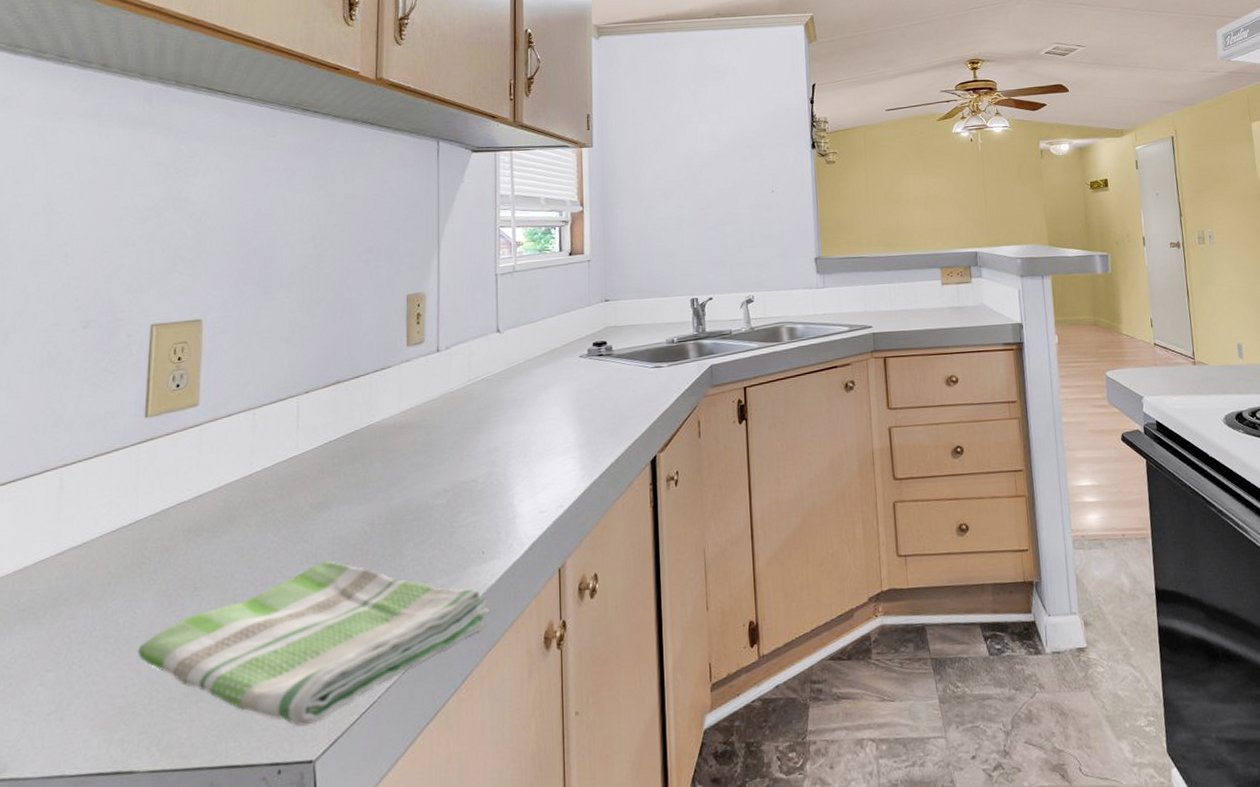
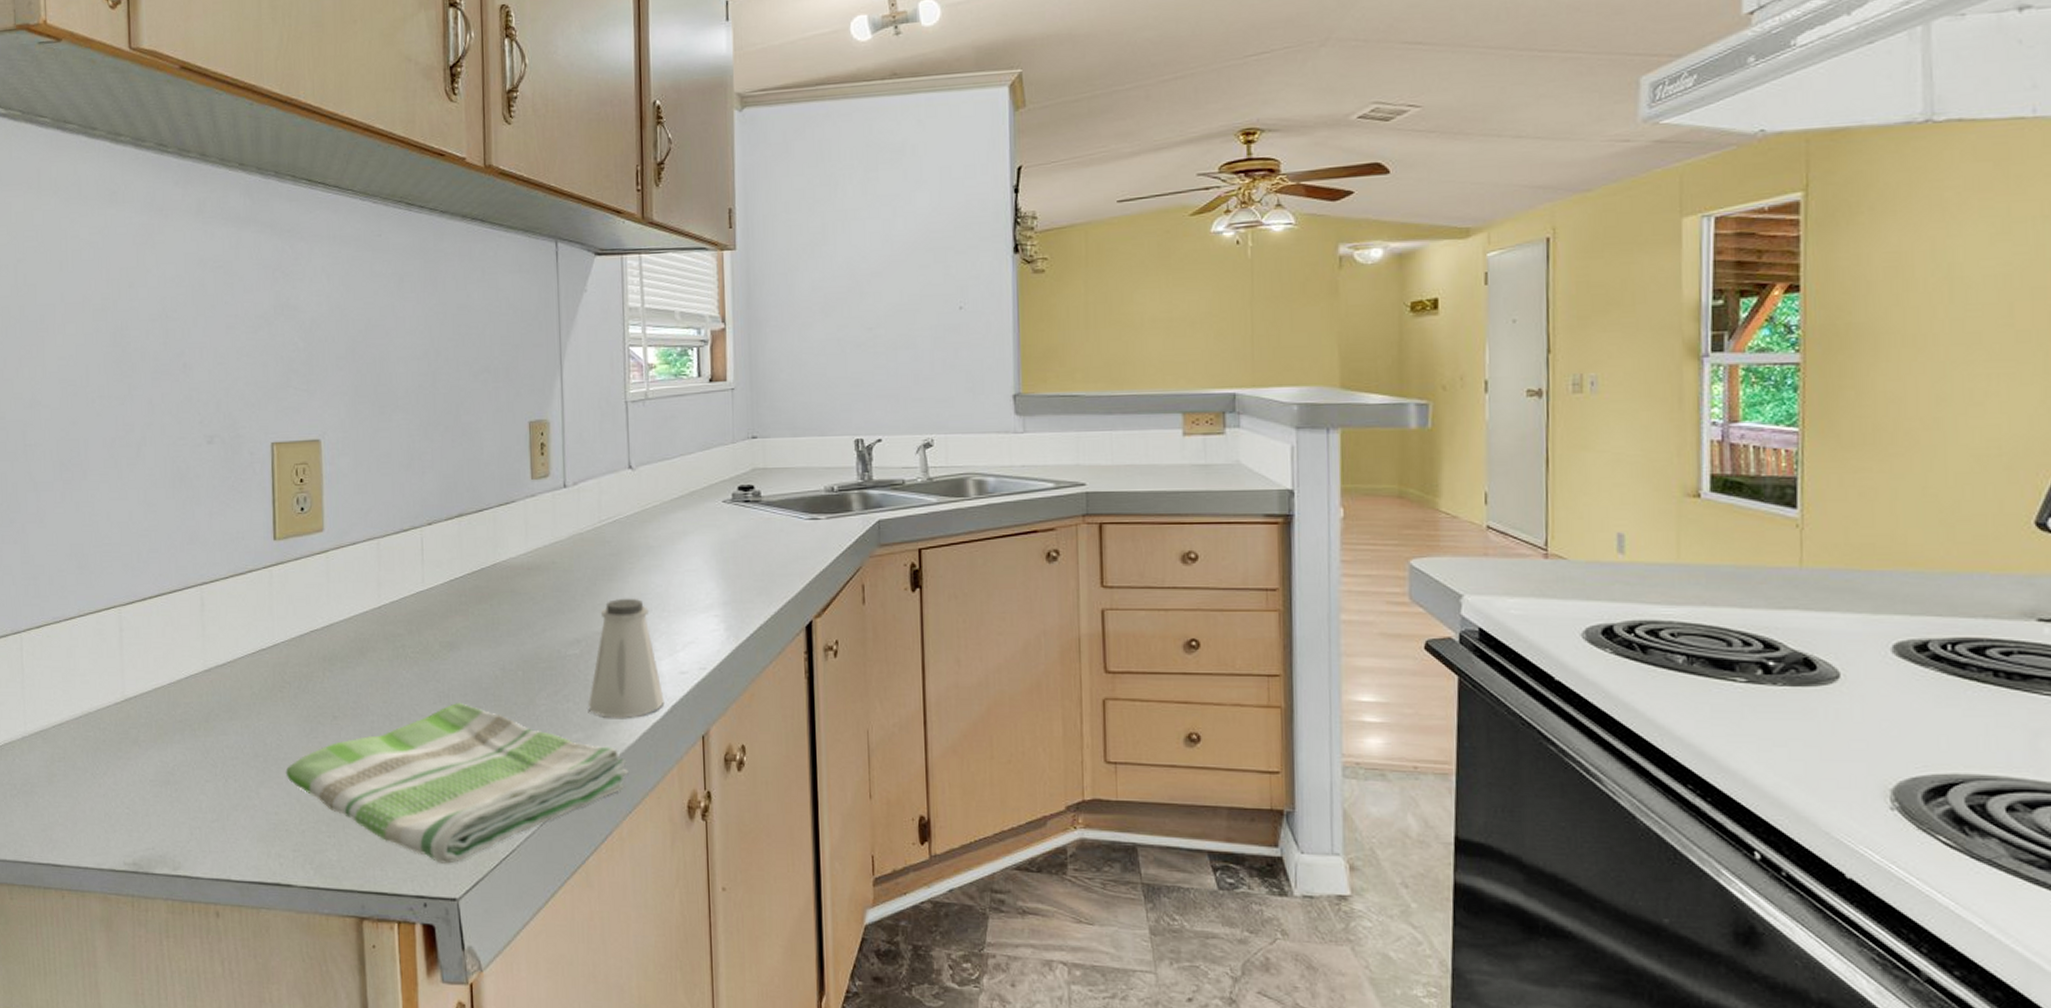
saltshaker: none [454,447,525,561] -> present [589,598,665,718]

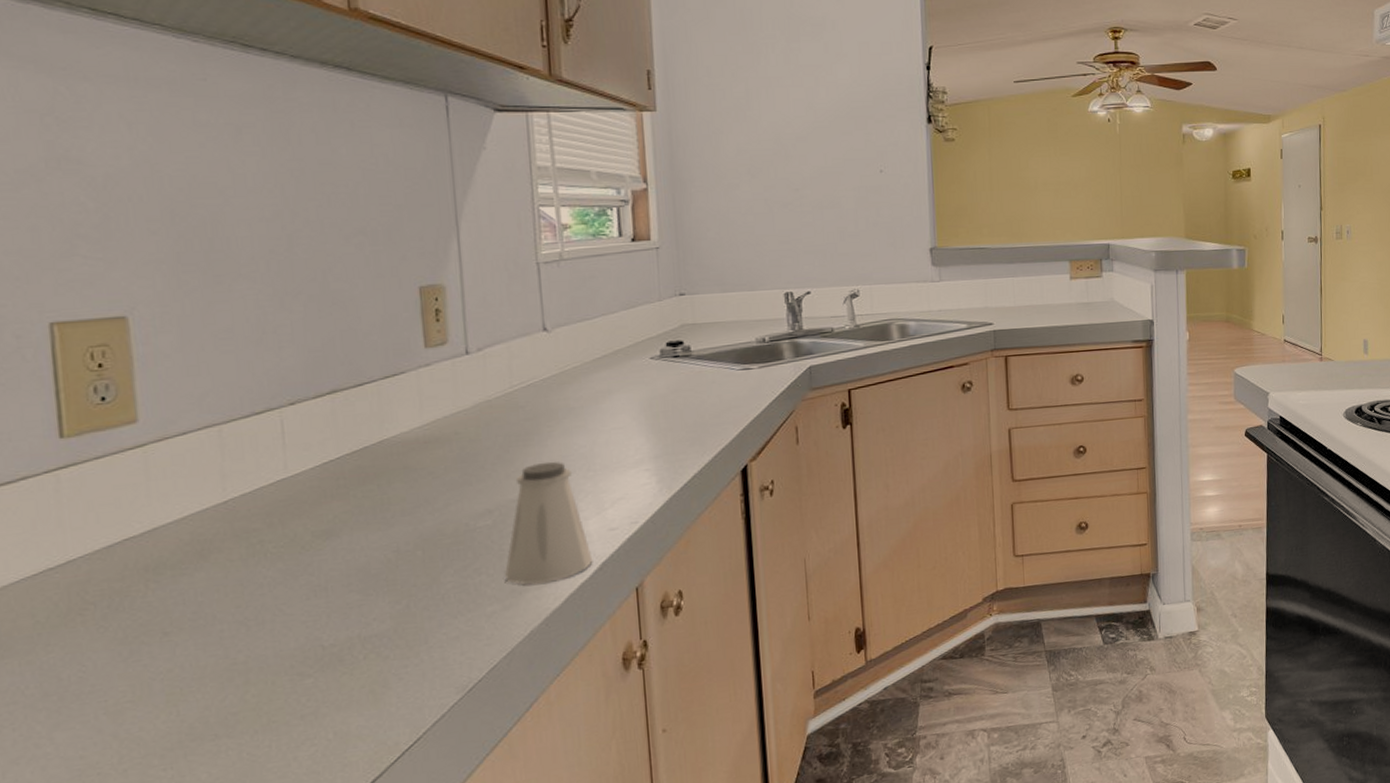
dish towel: present [285,703,629,864] -> none [93,594,555,771]

